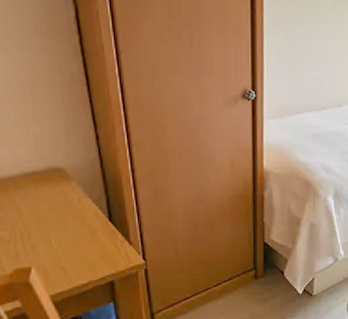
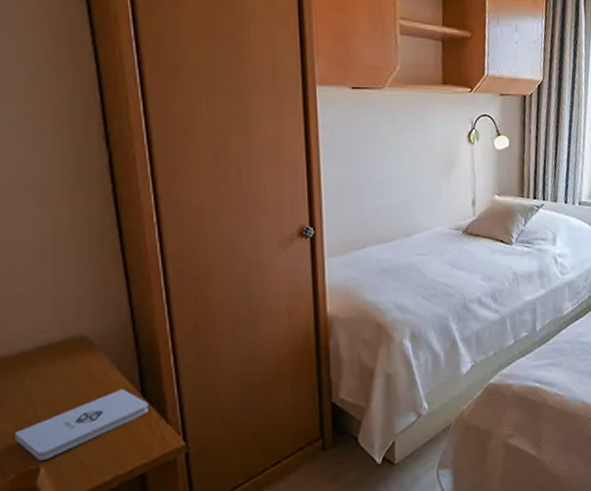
notepad: none [9,213,116,263] -> present [14,388,150,461]

